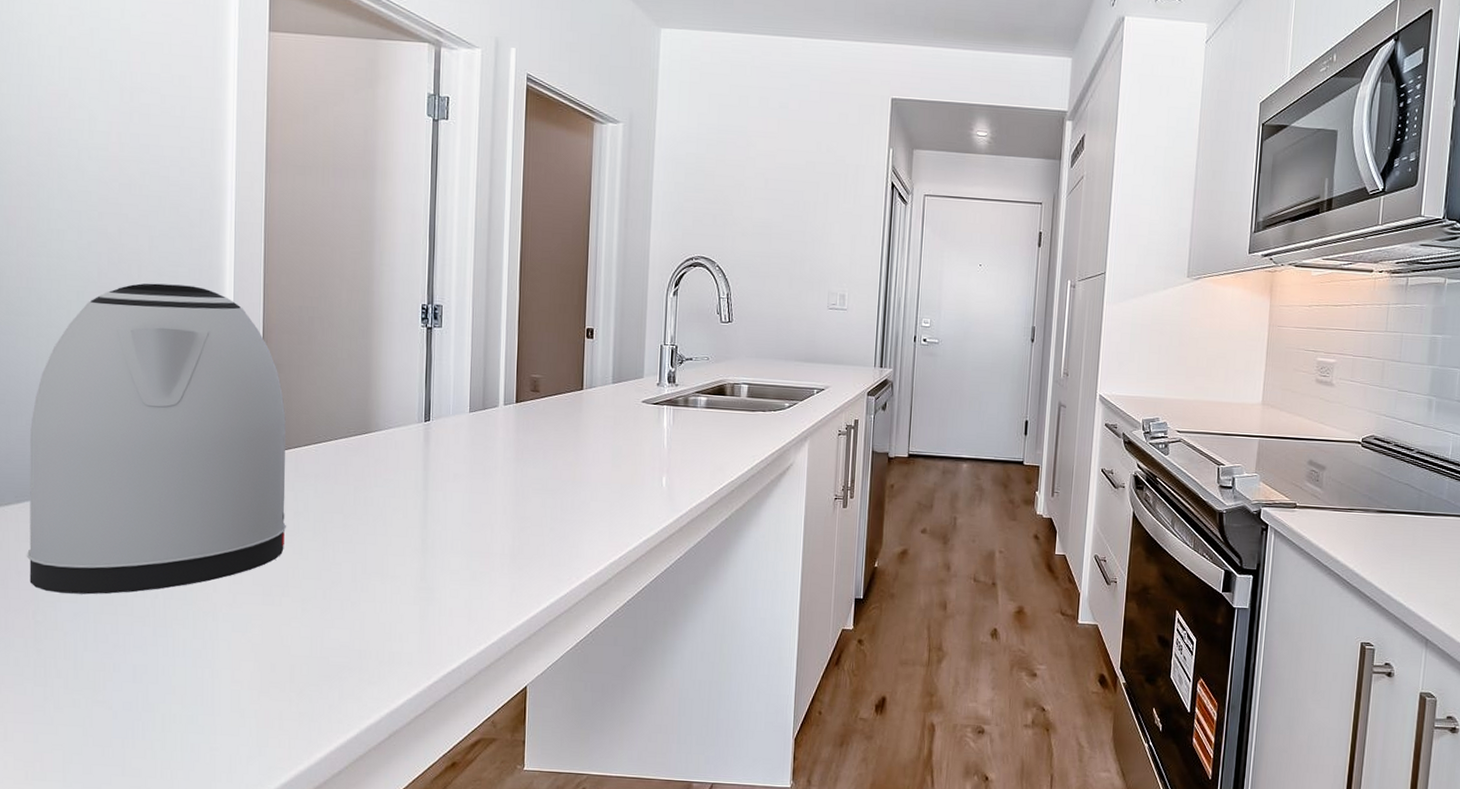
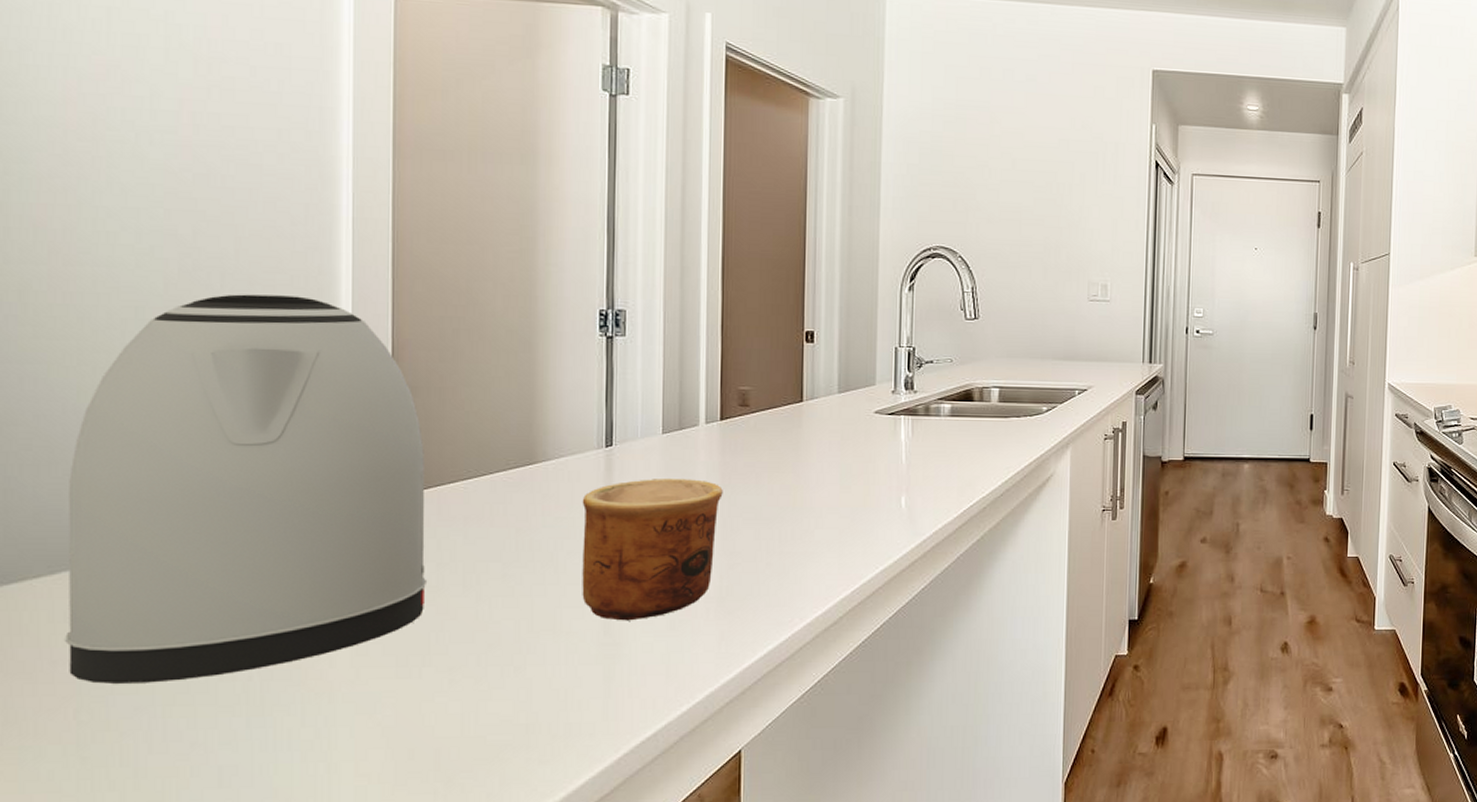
cup: none [404,450,517,570] -> present [582,478,723,621]

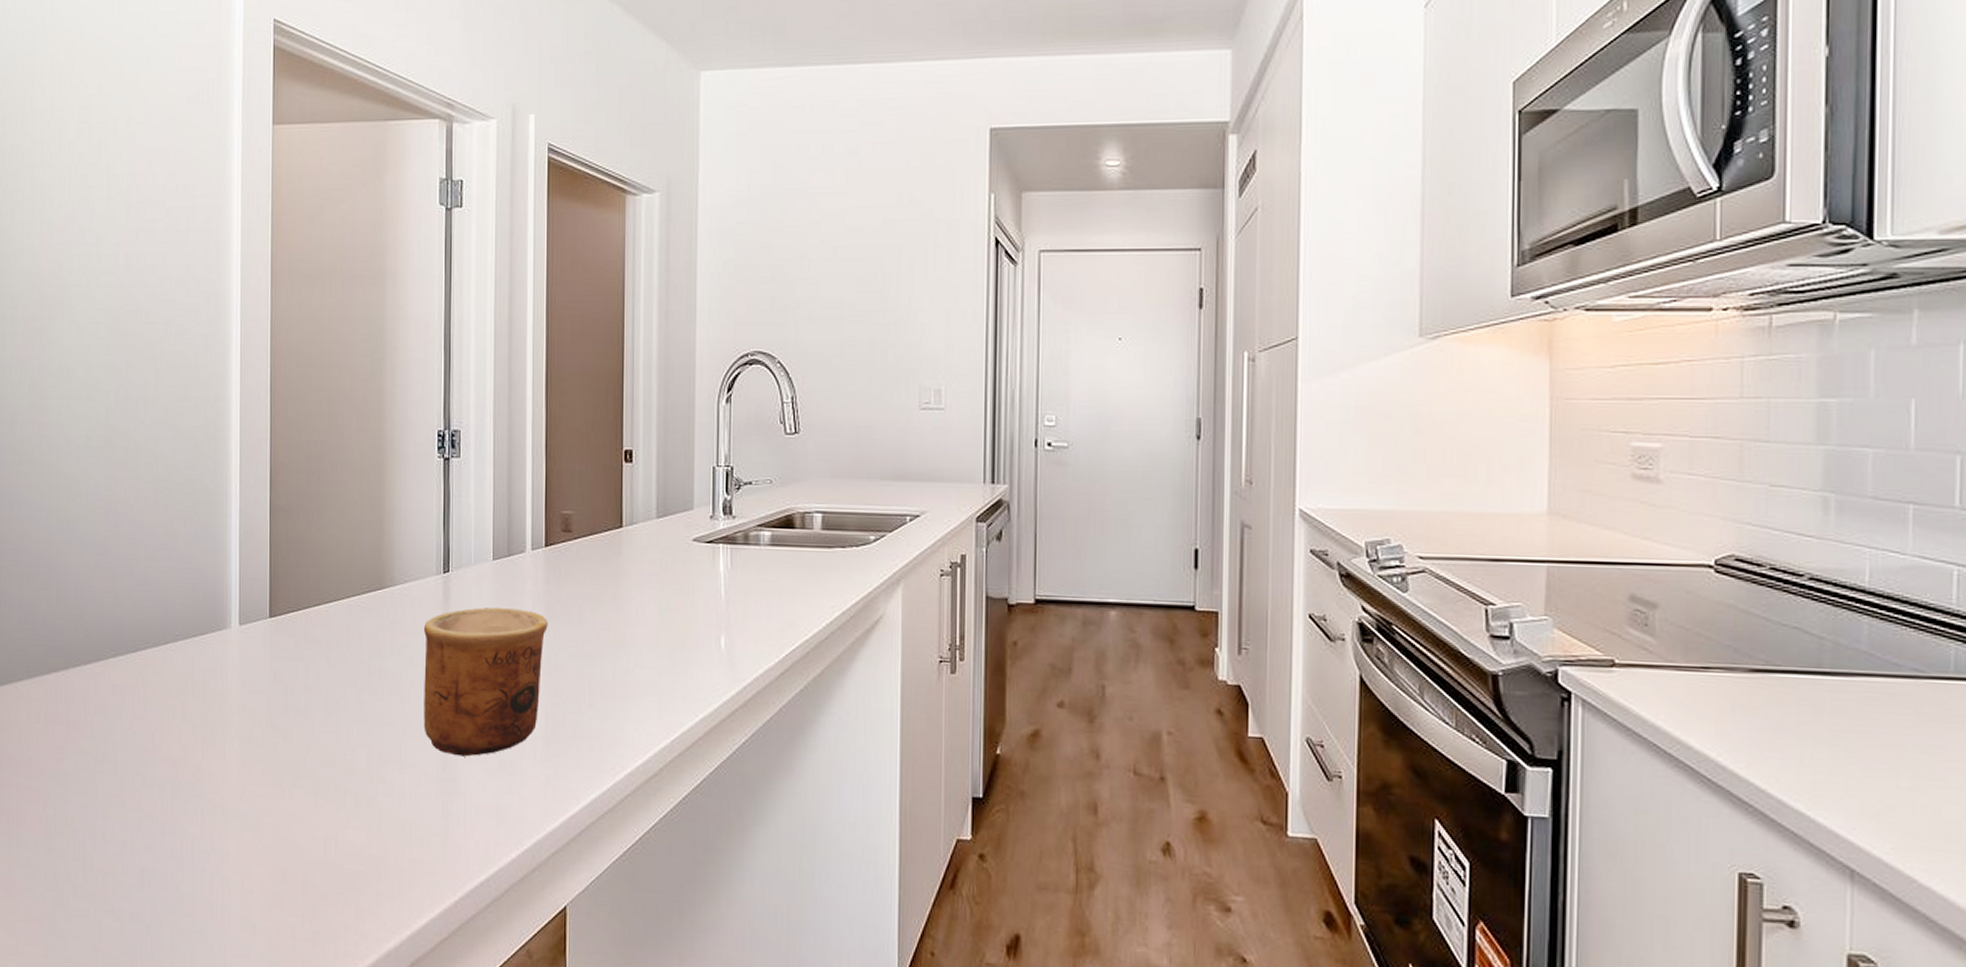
kettle: present [65,294,426,684] -> none [38,422,296,785]

